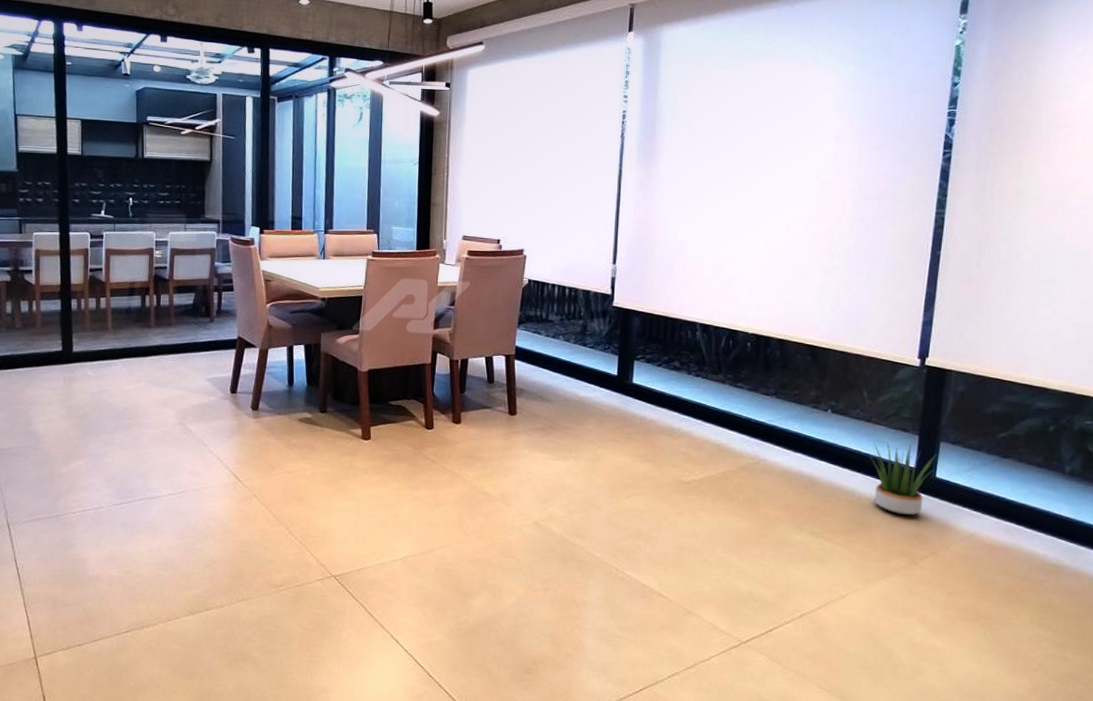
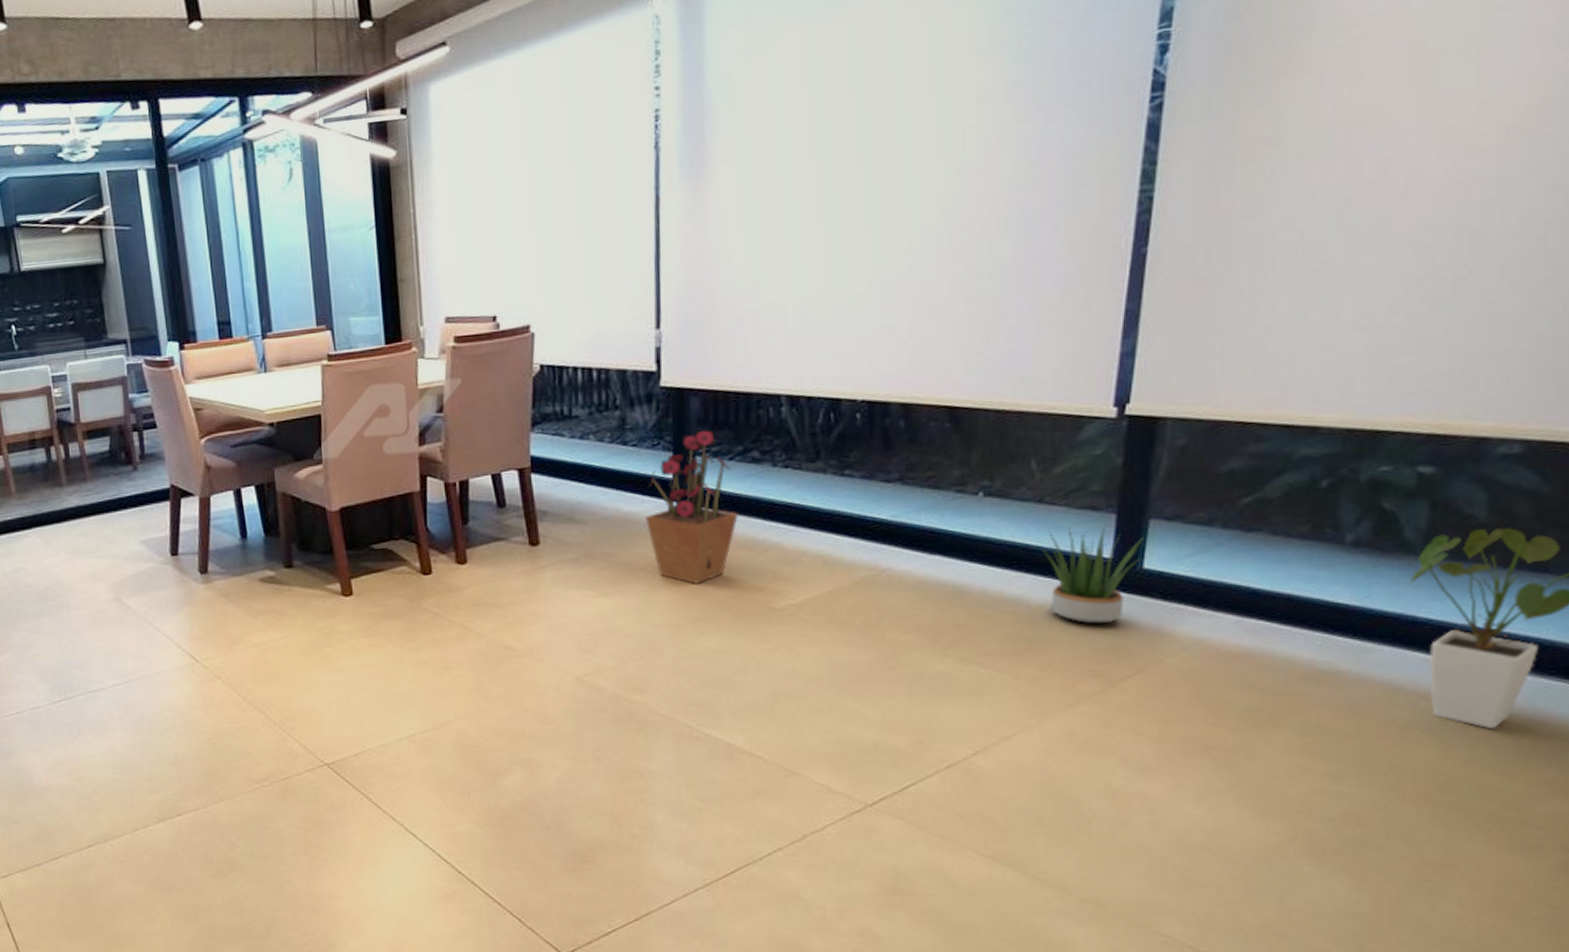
potted plant: none [595,341,662,457] -> present [644,429,738,584]

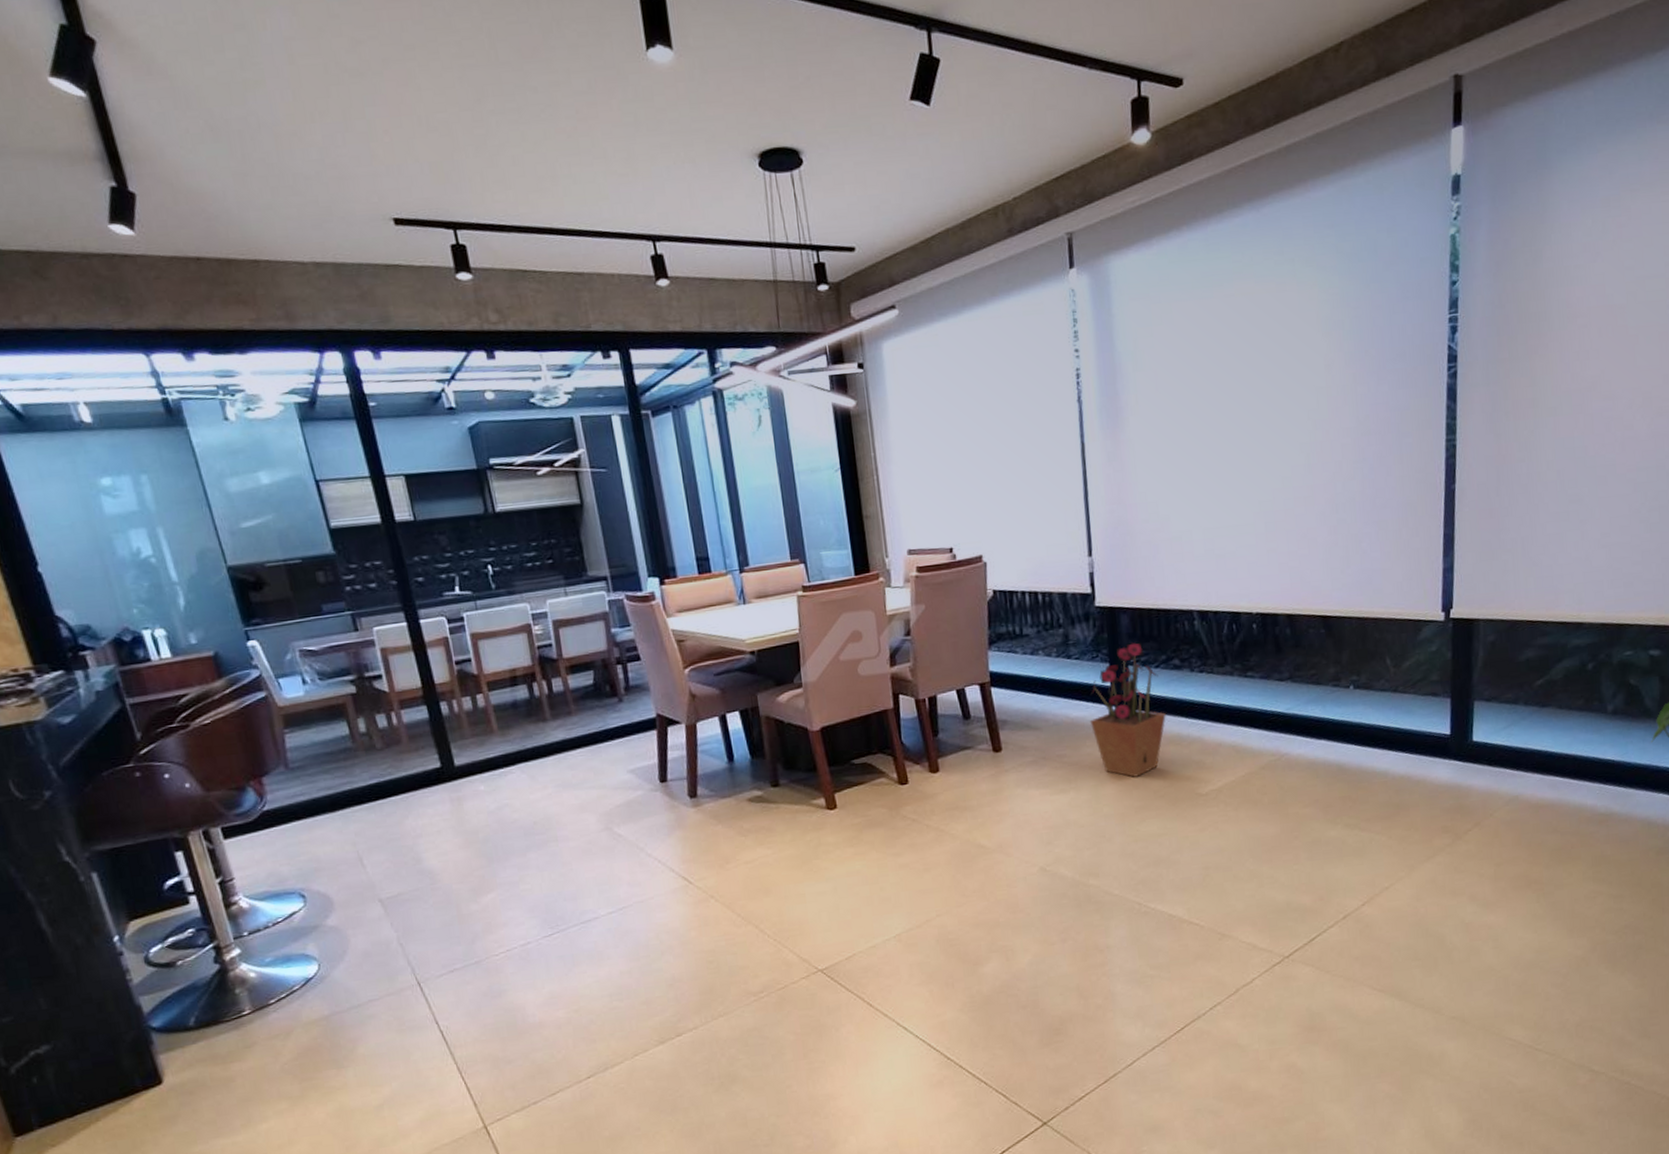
potted plant: present [1041,526,1144,625] -> none [1399,708,1472,790]

